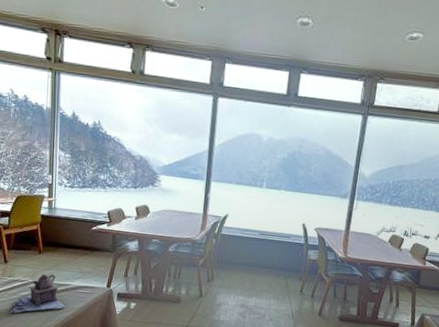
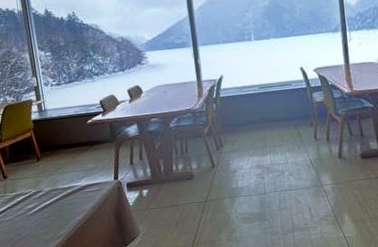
teapot: present [9,274,67,315] -> none [18,179,77,232]

